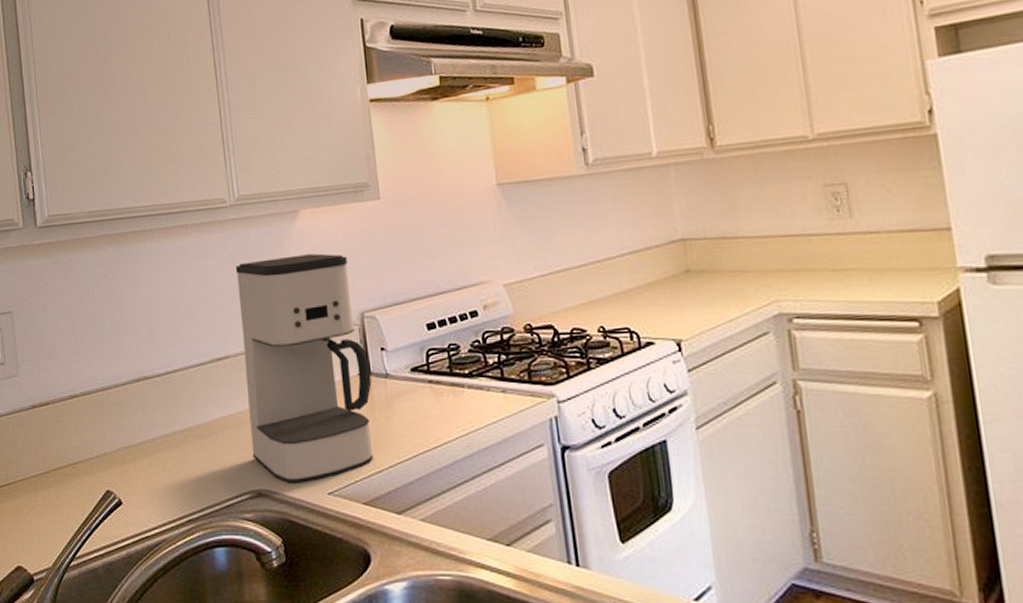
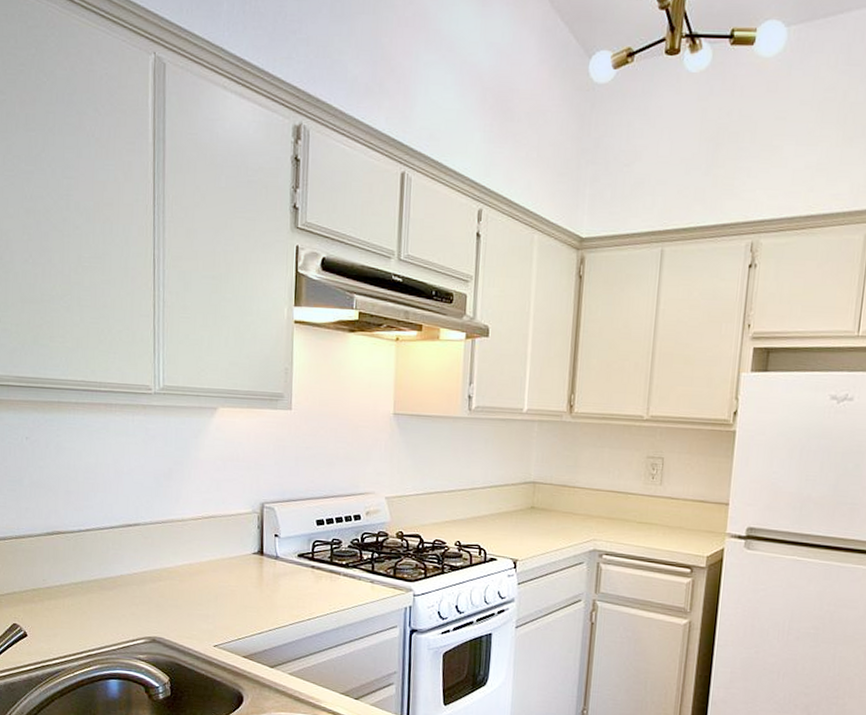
coffee maker: present [235,253,373,483] -> none [151,445,264,635]

